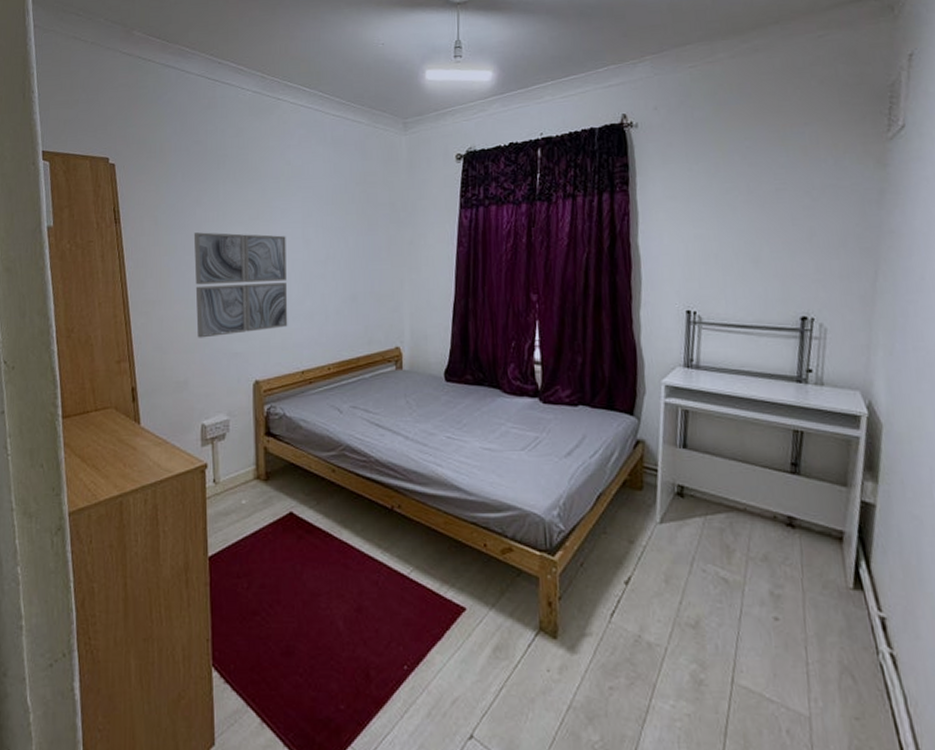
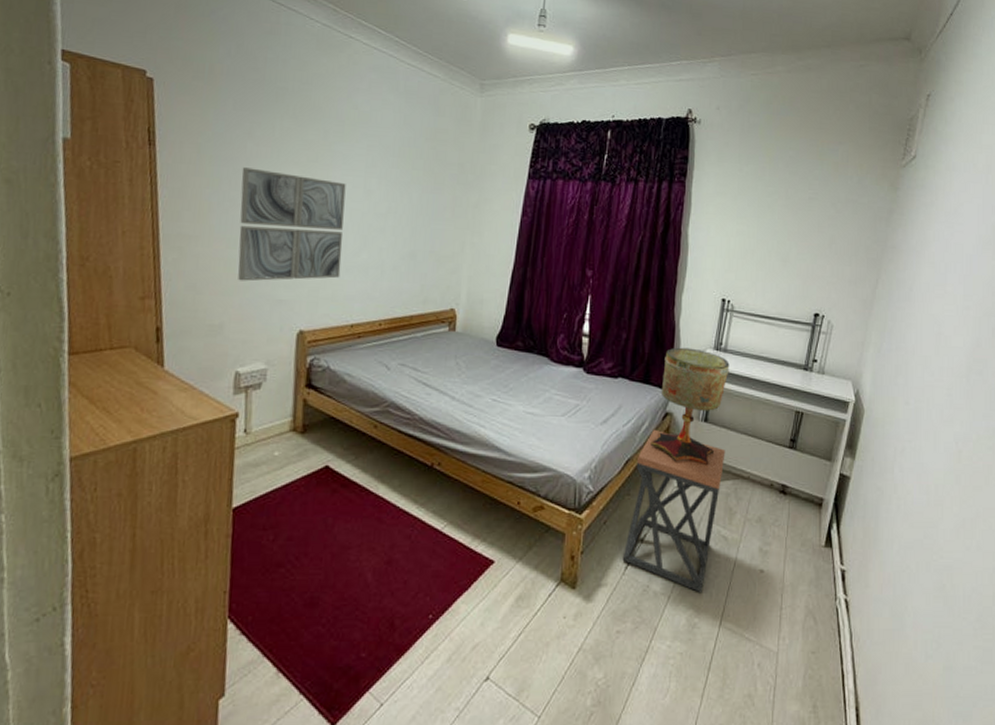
stool: none [606,459,713,643] -> present [622,429,726,592]
table lamp: none [623,367,706,498] -> present [650,347,730,466]

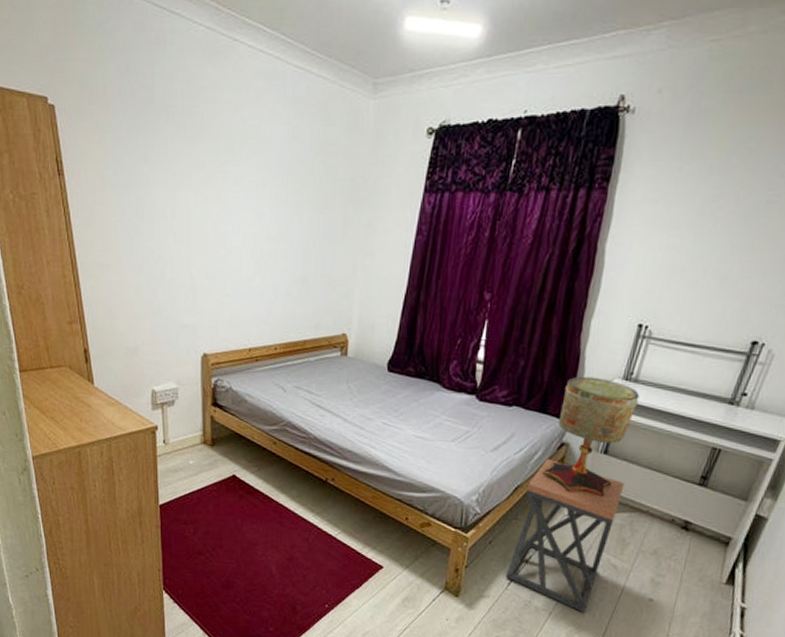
wall art: present [238,167,346,281] -> none [141,194,238,307]

